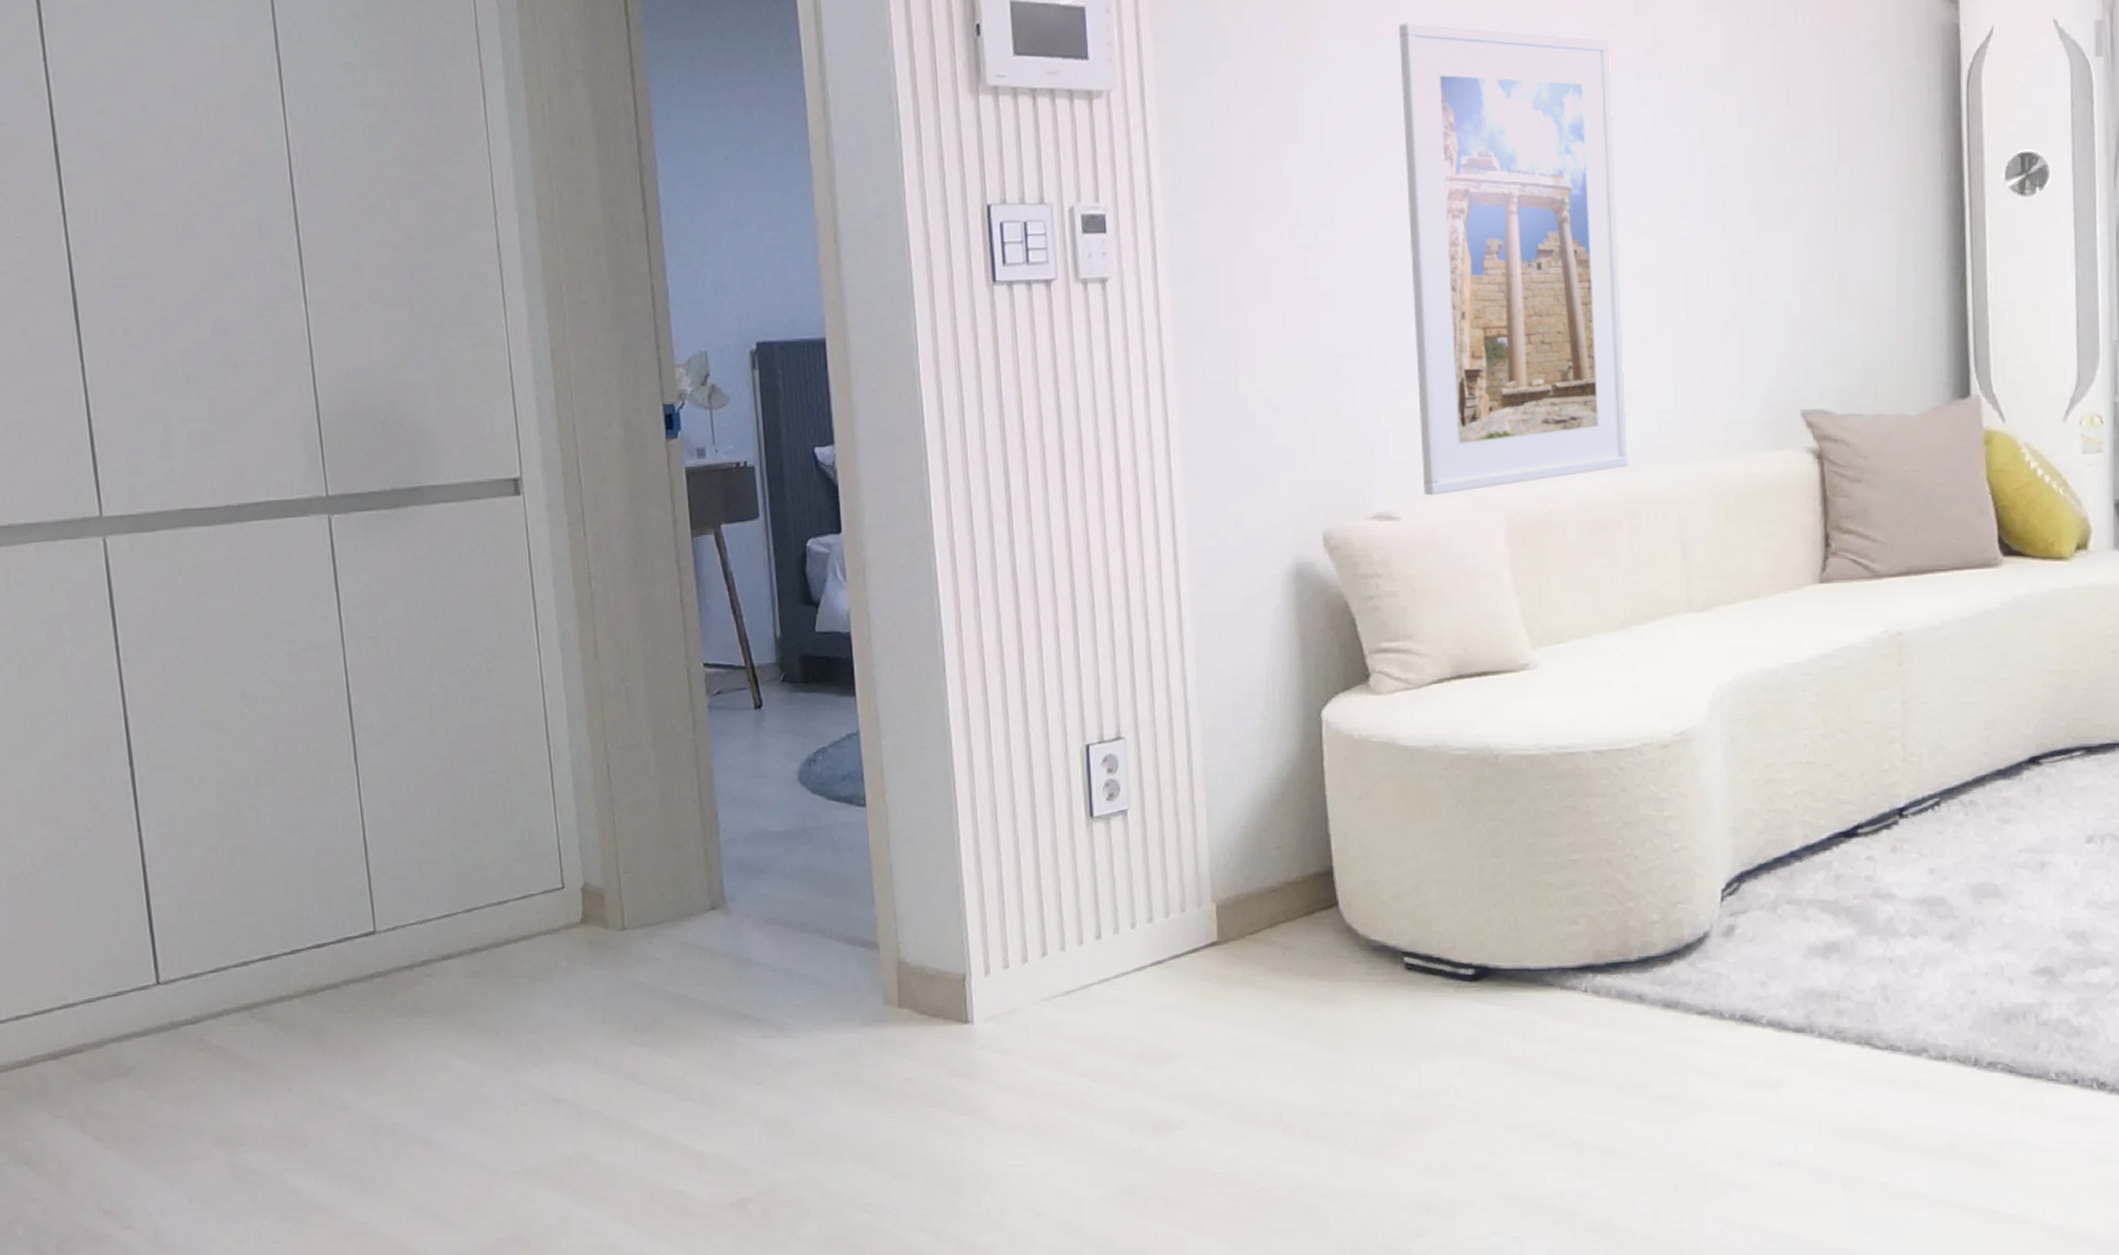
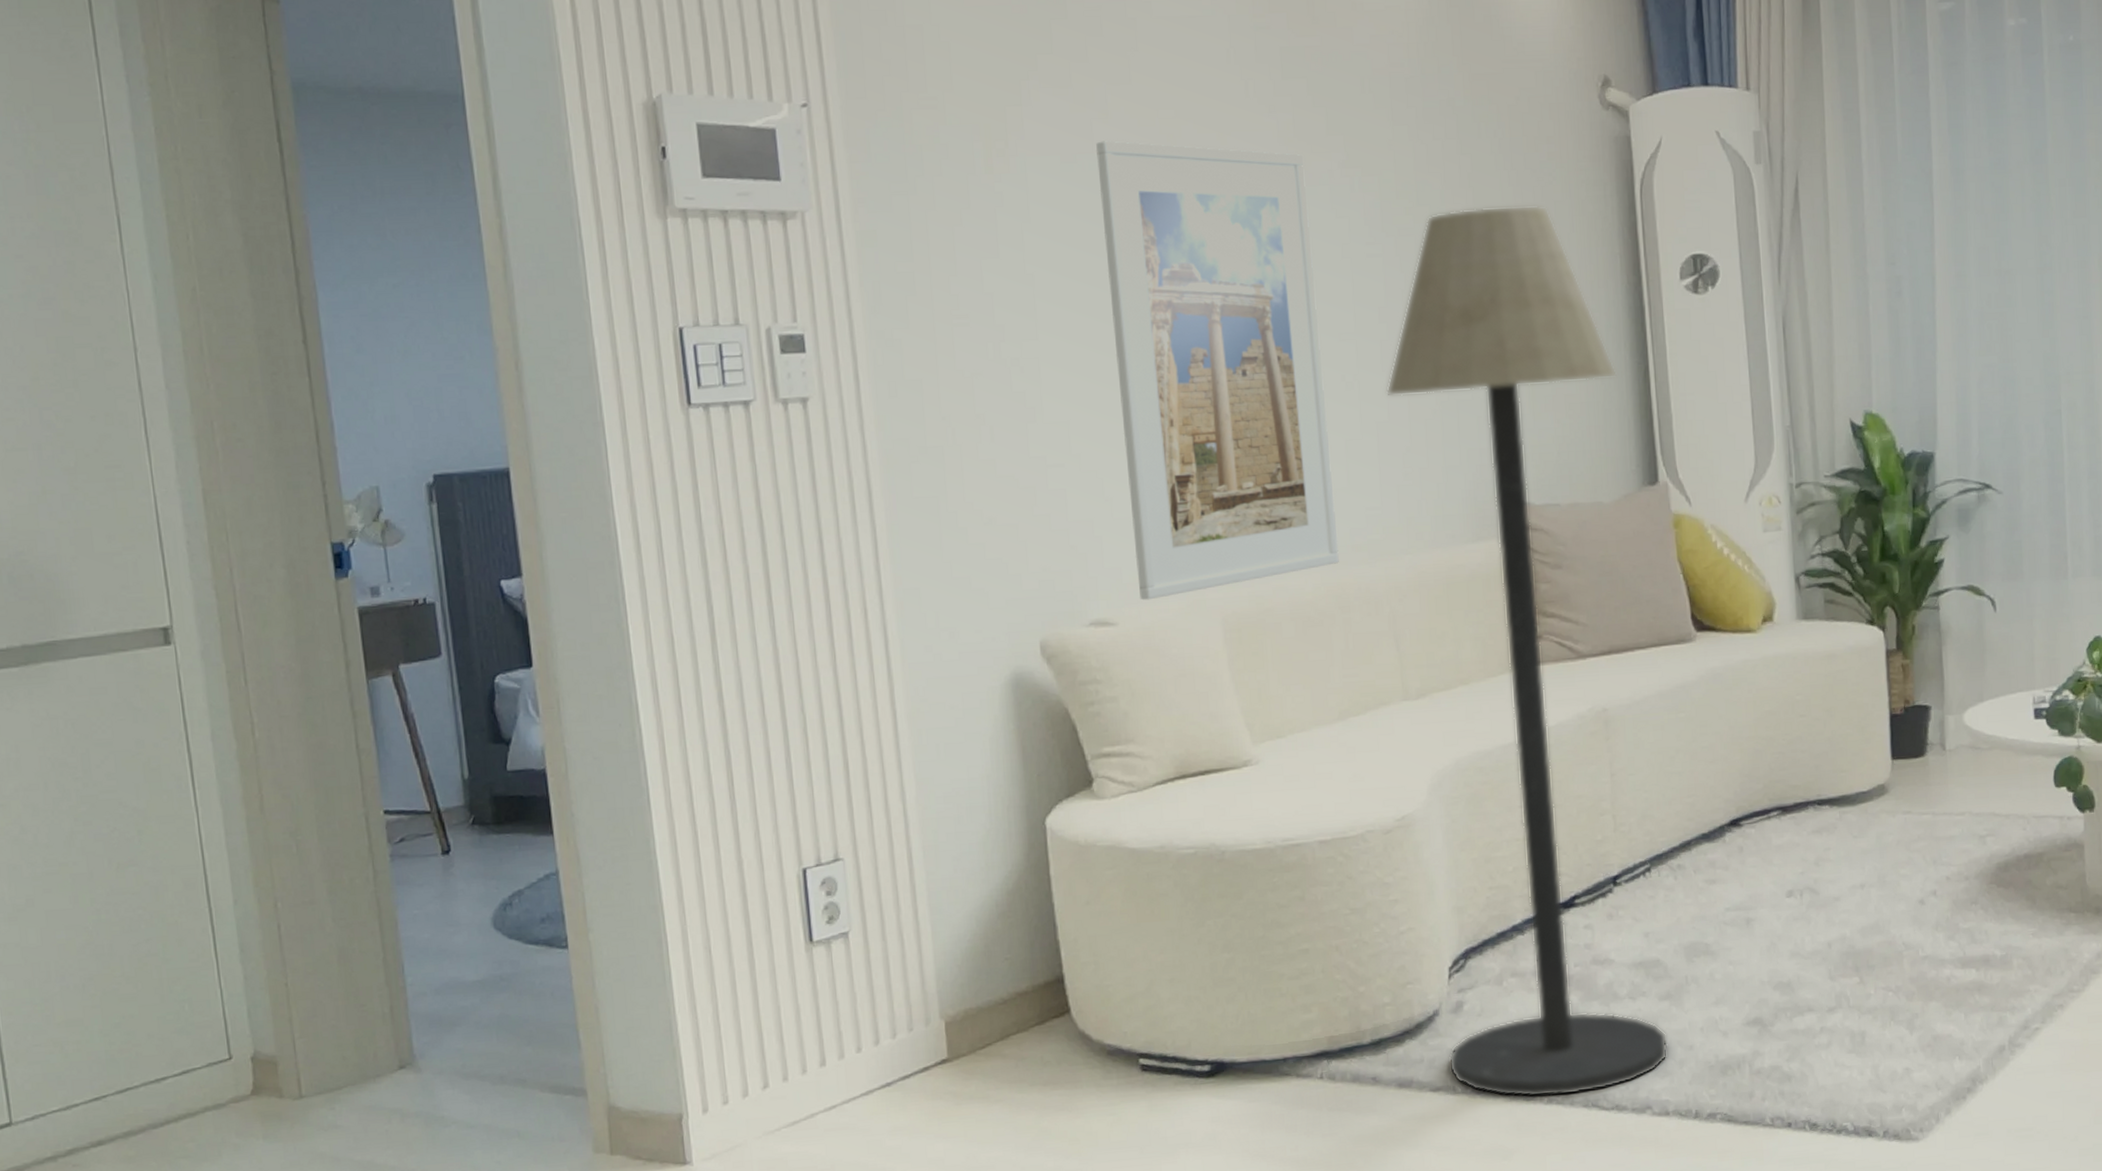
floor lamp: none [1685,96,1949,1031] -> present [1386,205,1668,1098]

